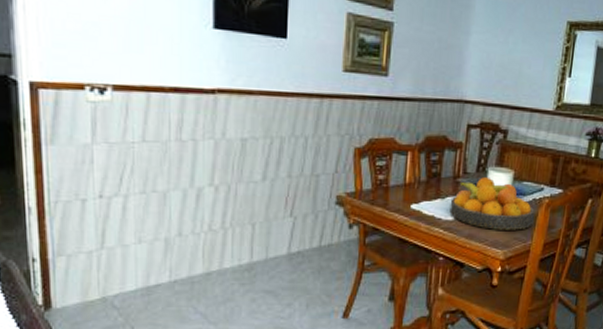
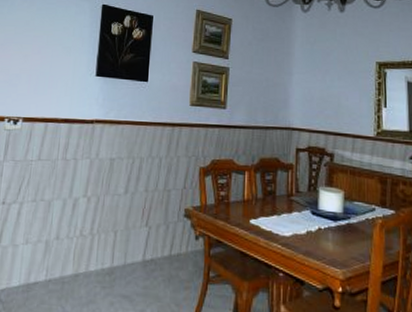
fruit bowl: present [449,177,535,230] -> none [286,196,369,250]

